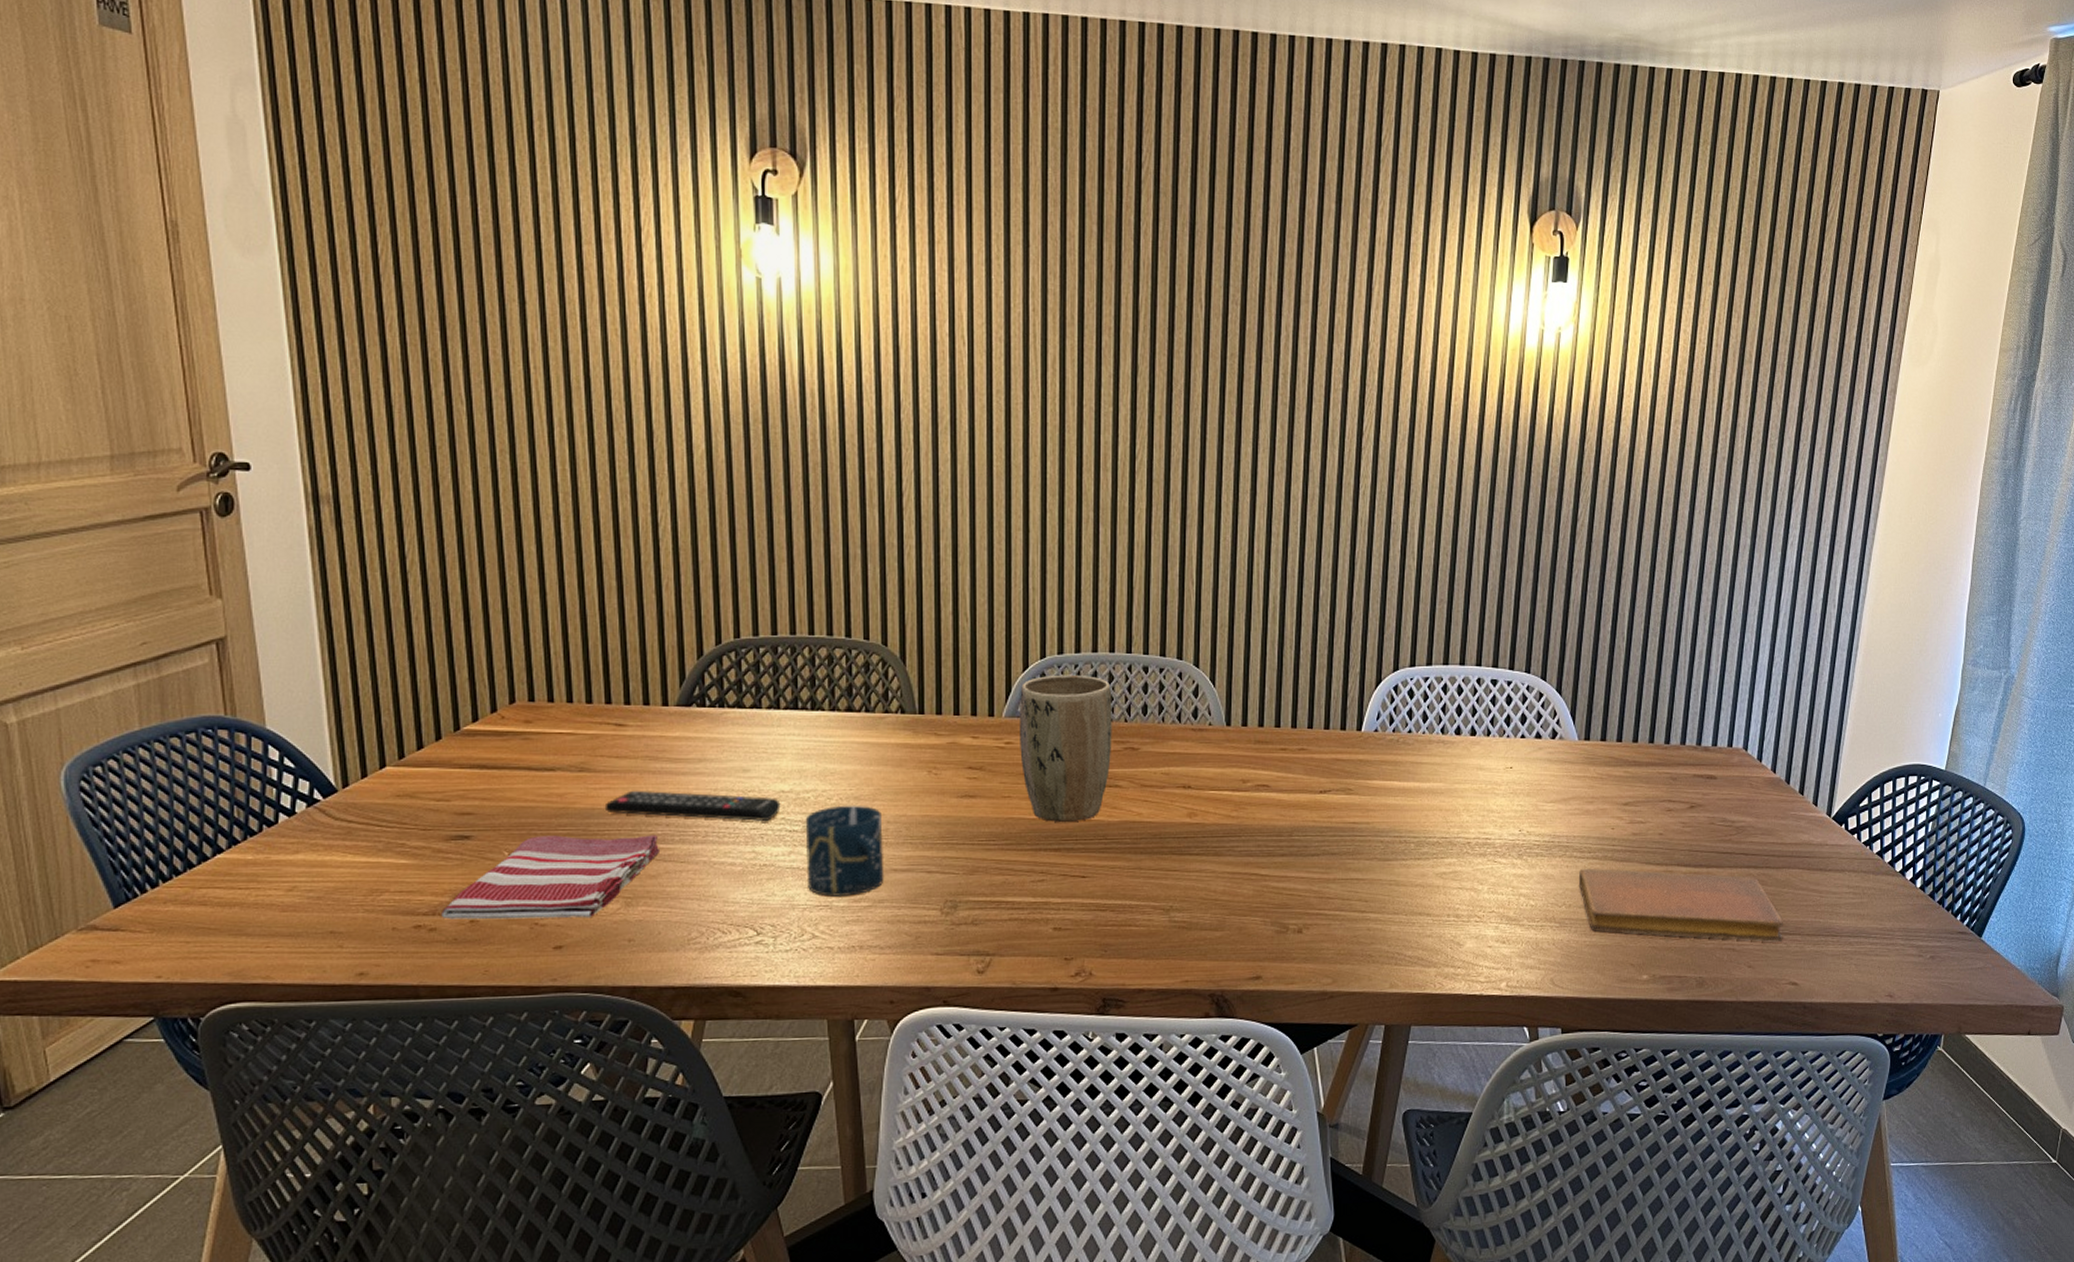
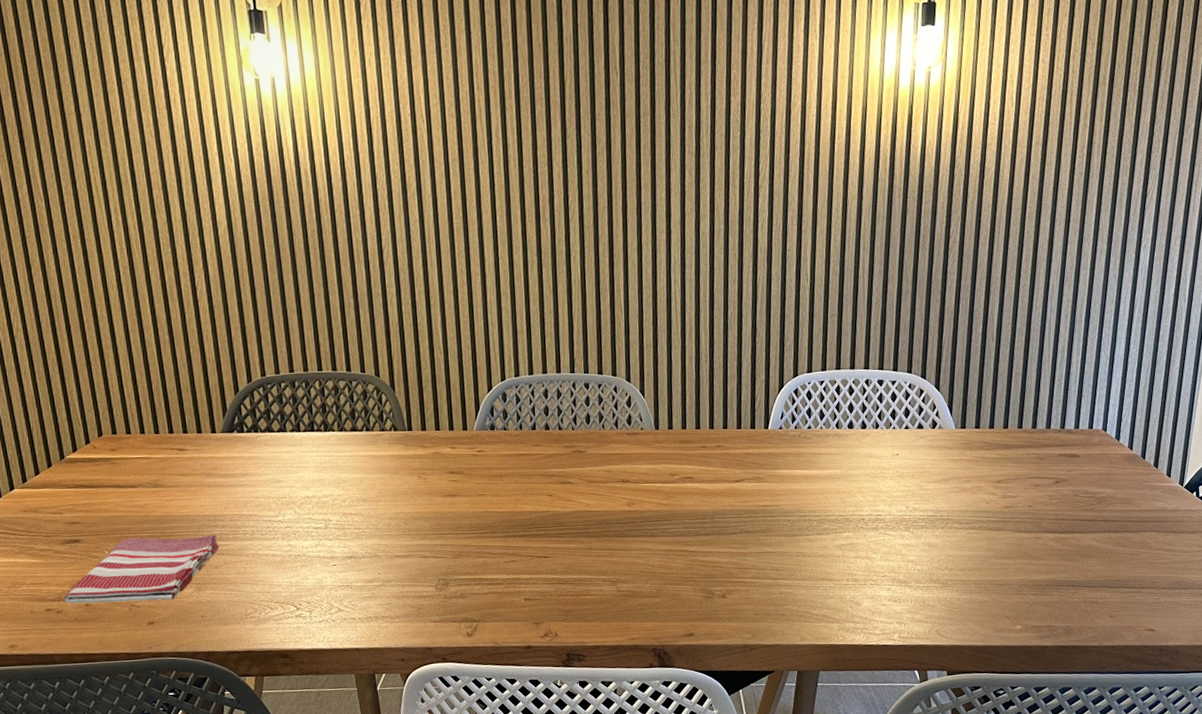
remote control: present [604,790,781,821] -> none [175,500,307,521]
cup: present [805,805,884,897] -> none [326,505,390,579]
plant pot: present [1020,674,1112,823] -> none [486,393,563,514]
notebook: present [1578,868,1783,942] -> none [958,537,1141,595]

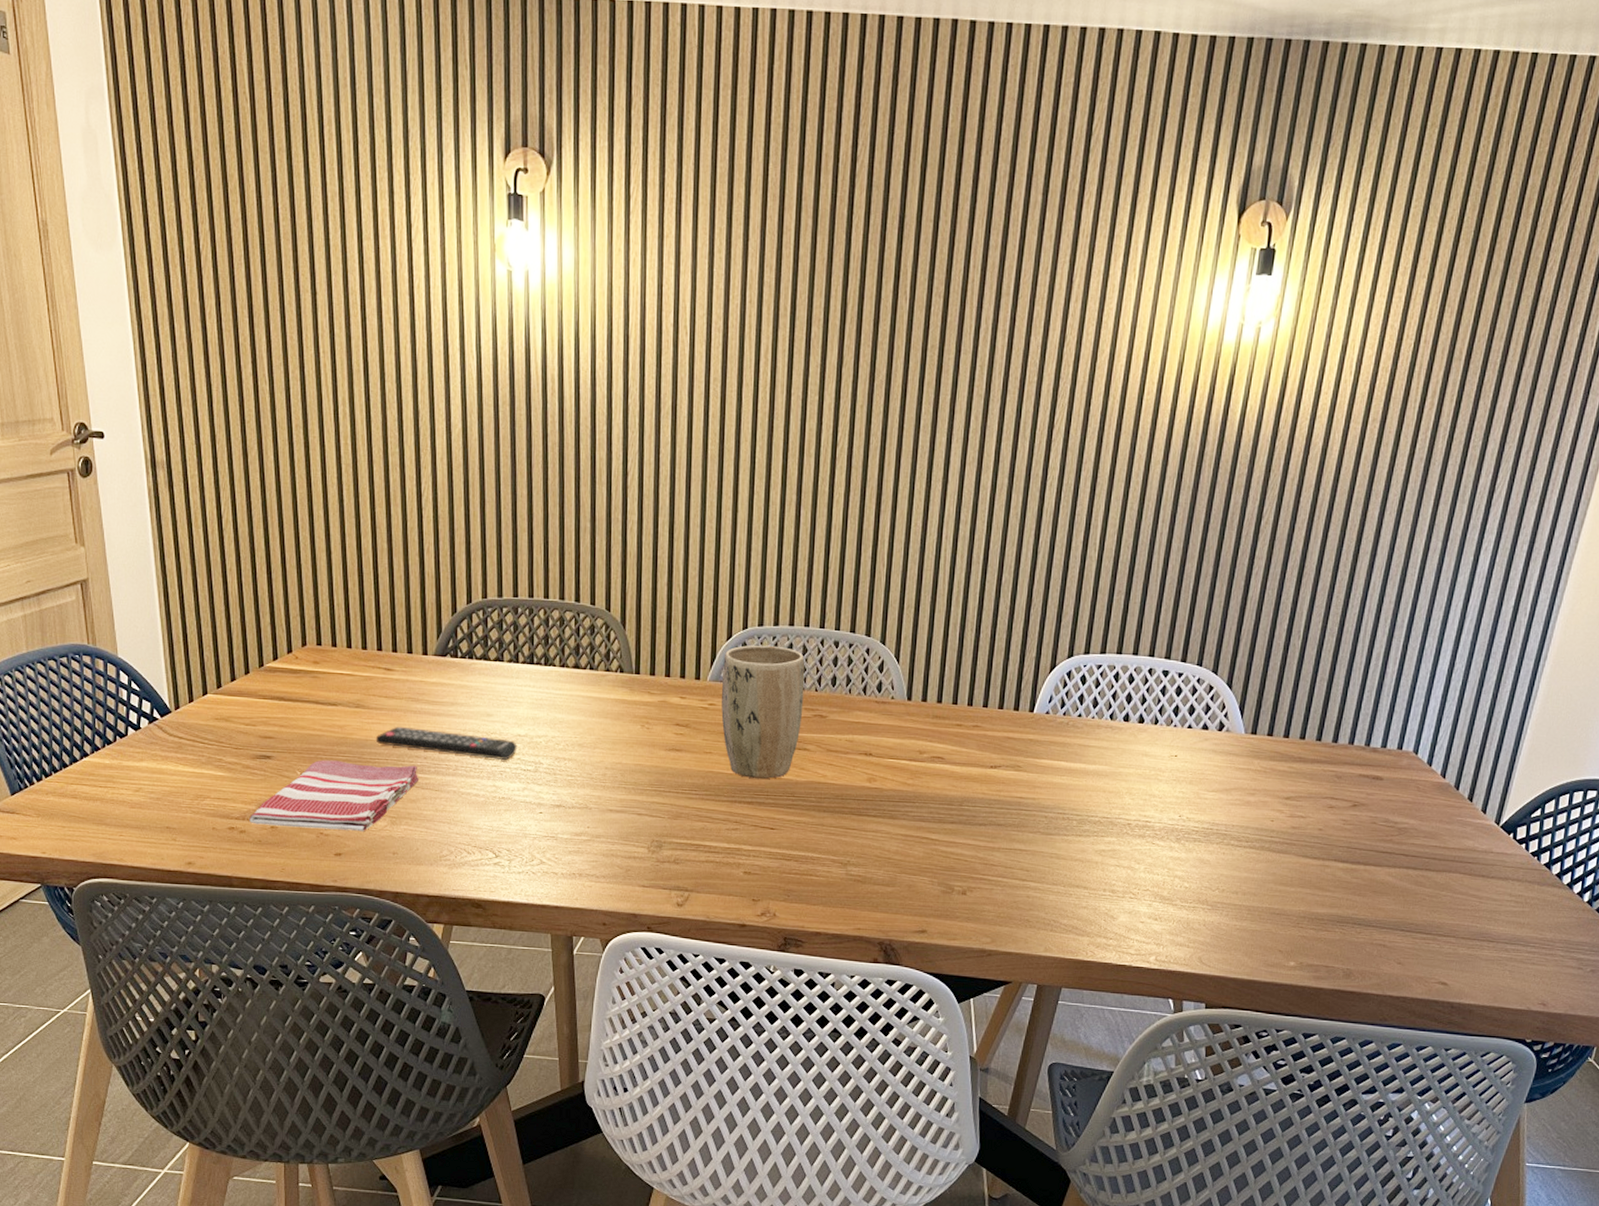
remote control: none [175,500,307,521] -> present [375,726,517,760]
plant pot: none [486,393,563,514] -> present [721,645,805,780]

